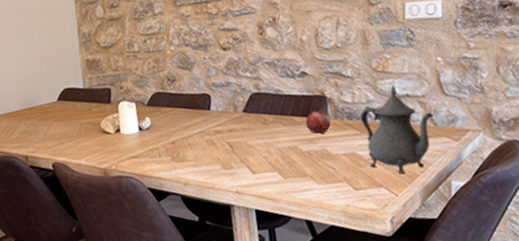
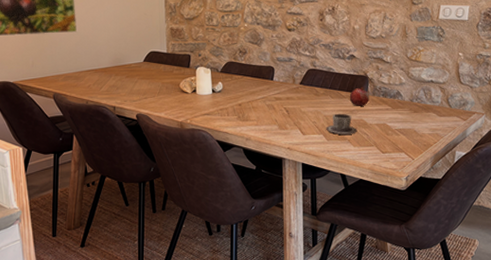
cup: none [281,143,321,171] -> present [326,113,358,135]
teapot: present [360,84,433,174] -> none [393,72,449,143]

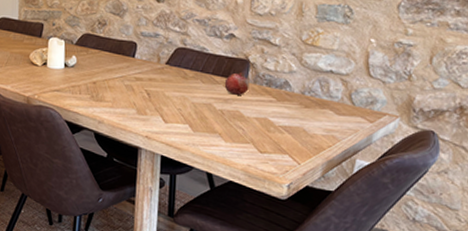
cup: present [326,113,358,135] -> none [193,101,231,127]

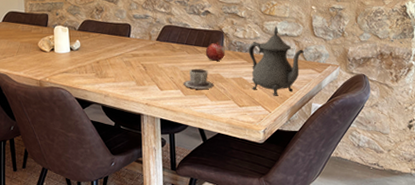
cup: none [193,101,231,127] -> present [183,68,214,89]
teapot: none [279,59,353,145] -> present [248,26,304,96]

